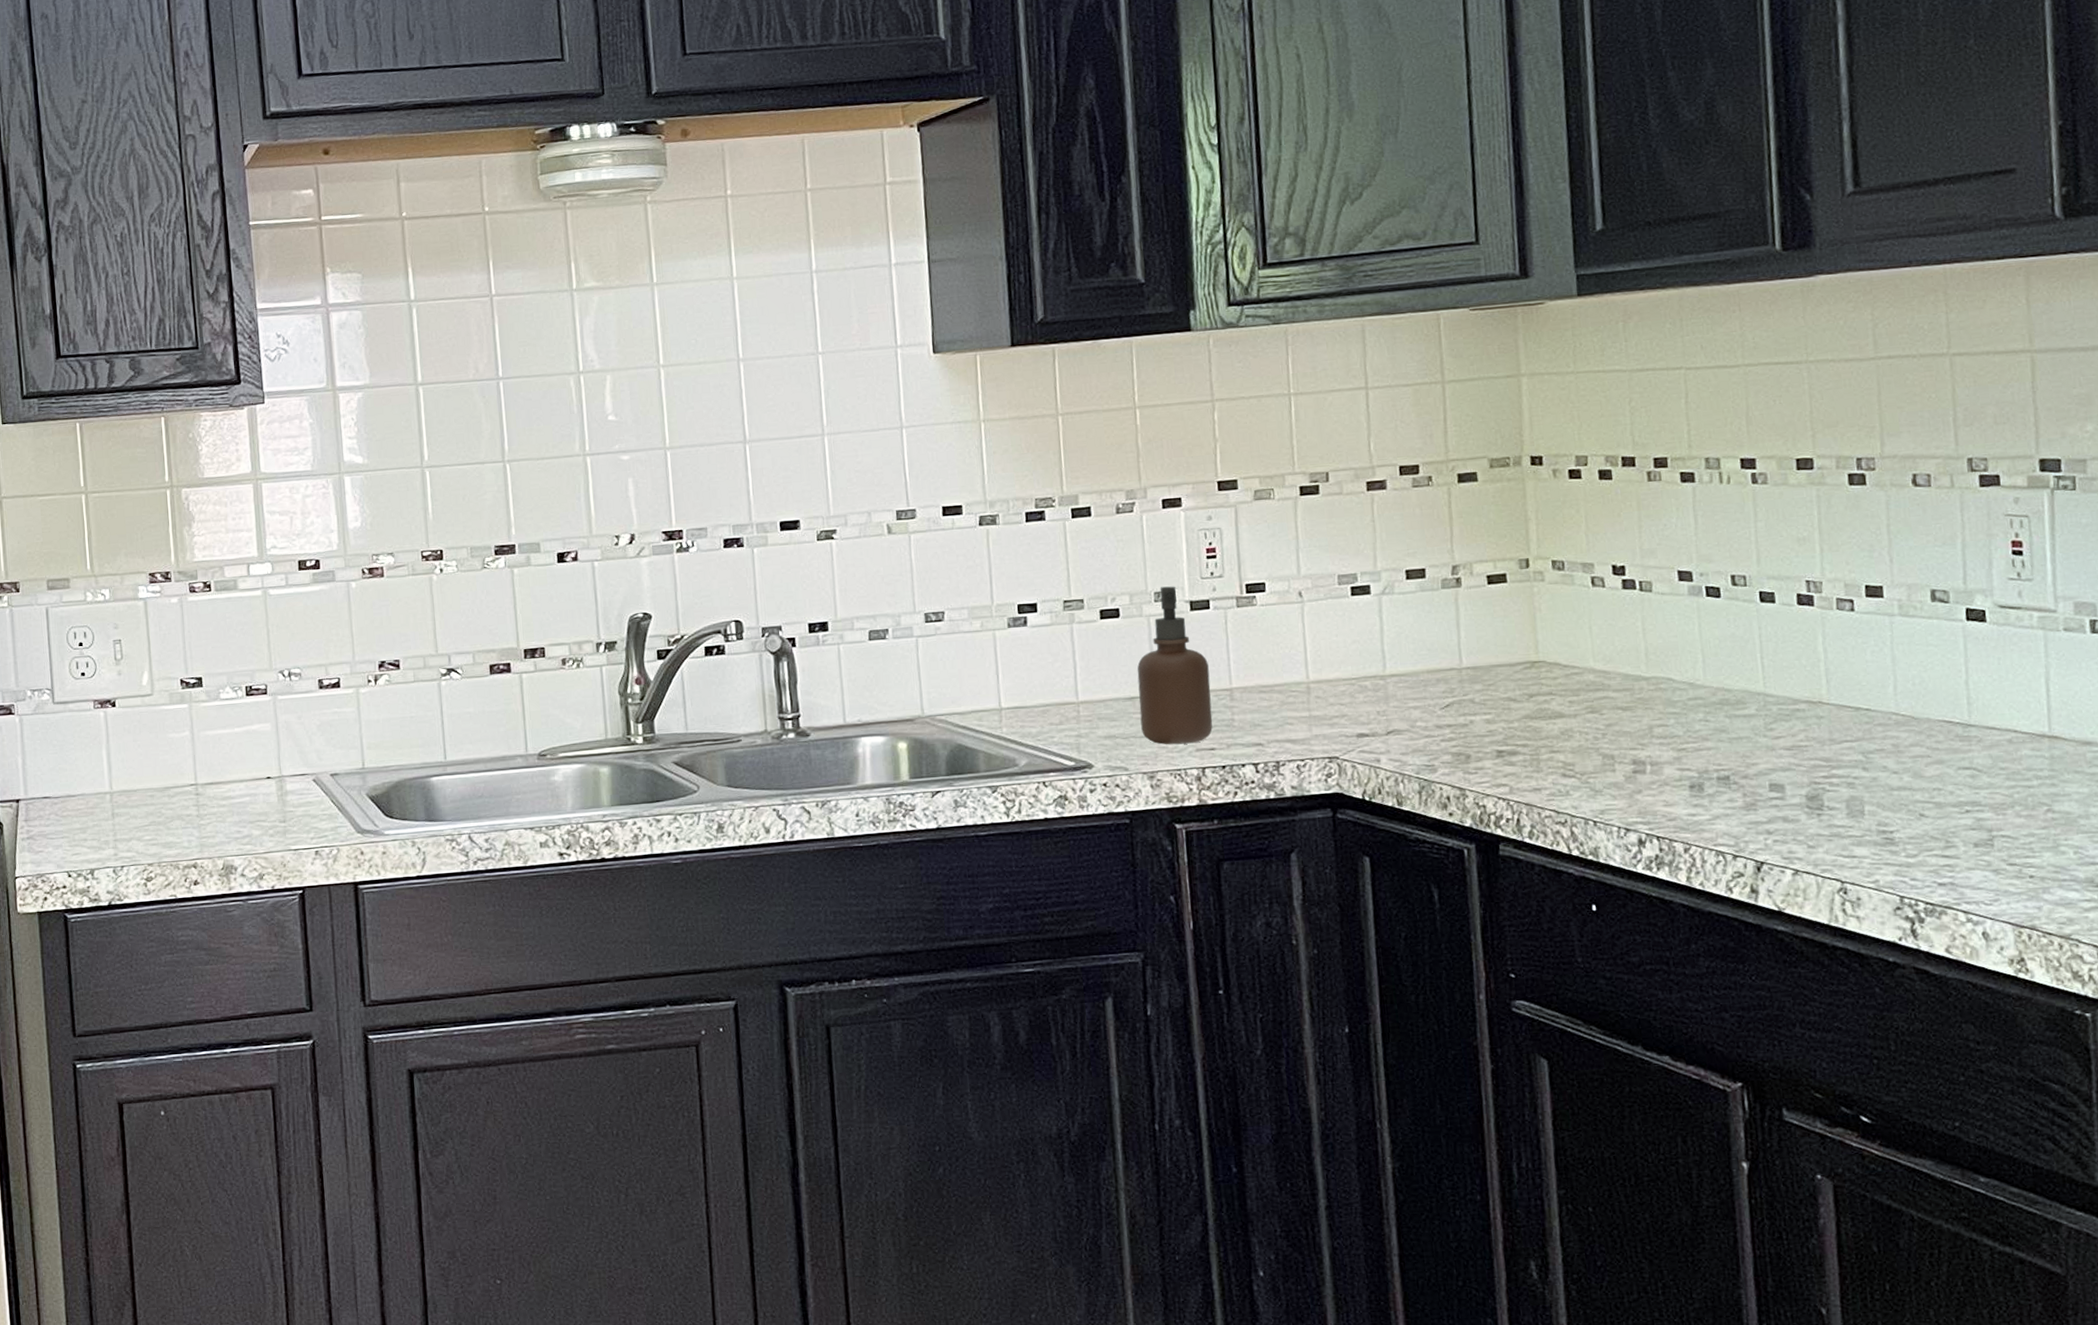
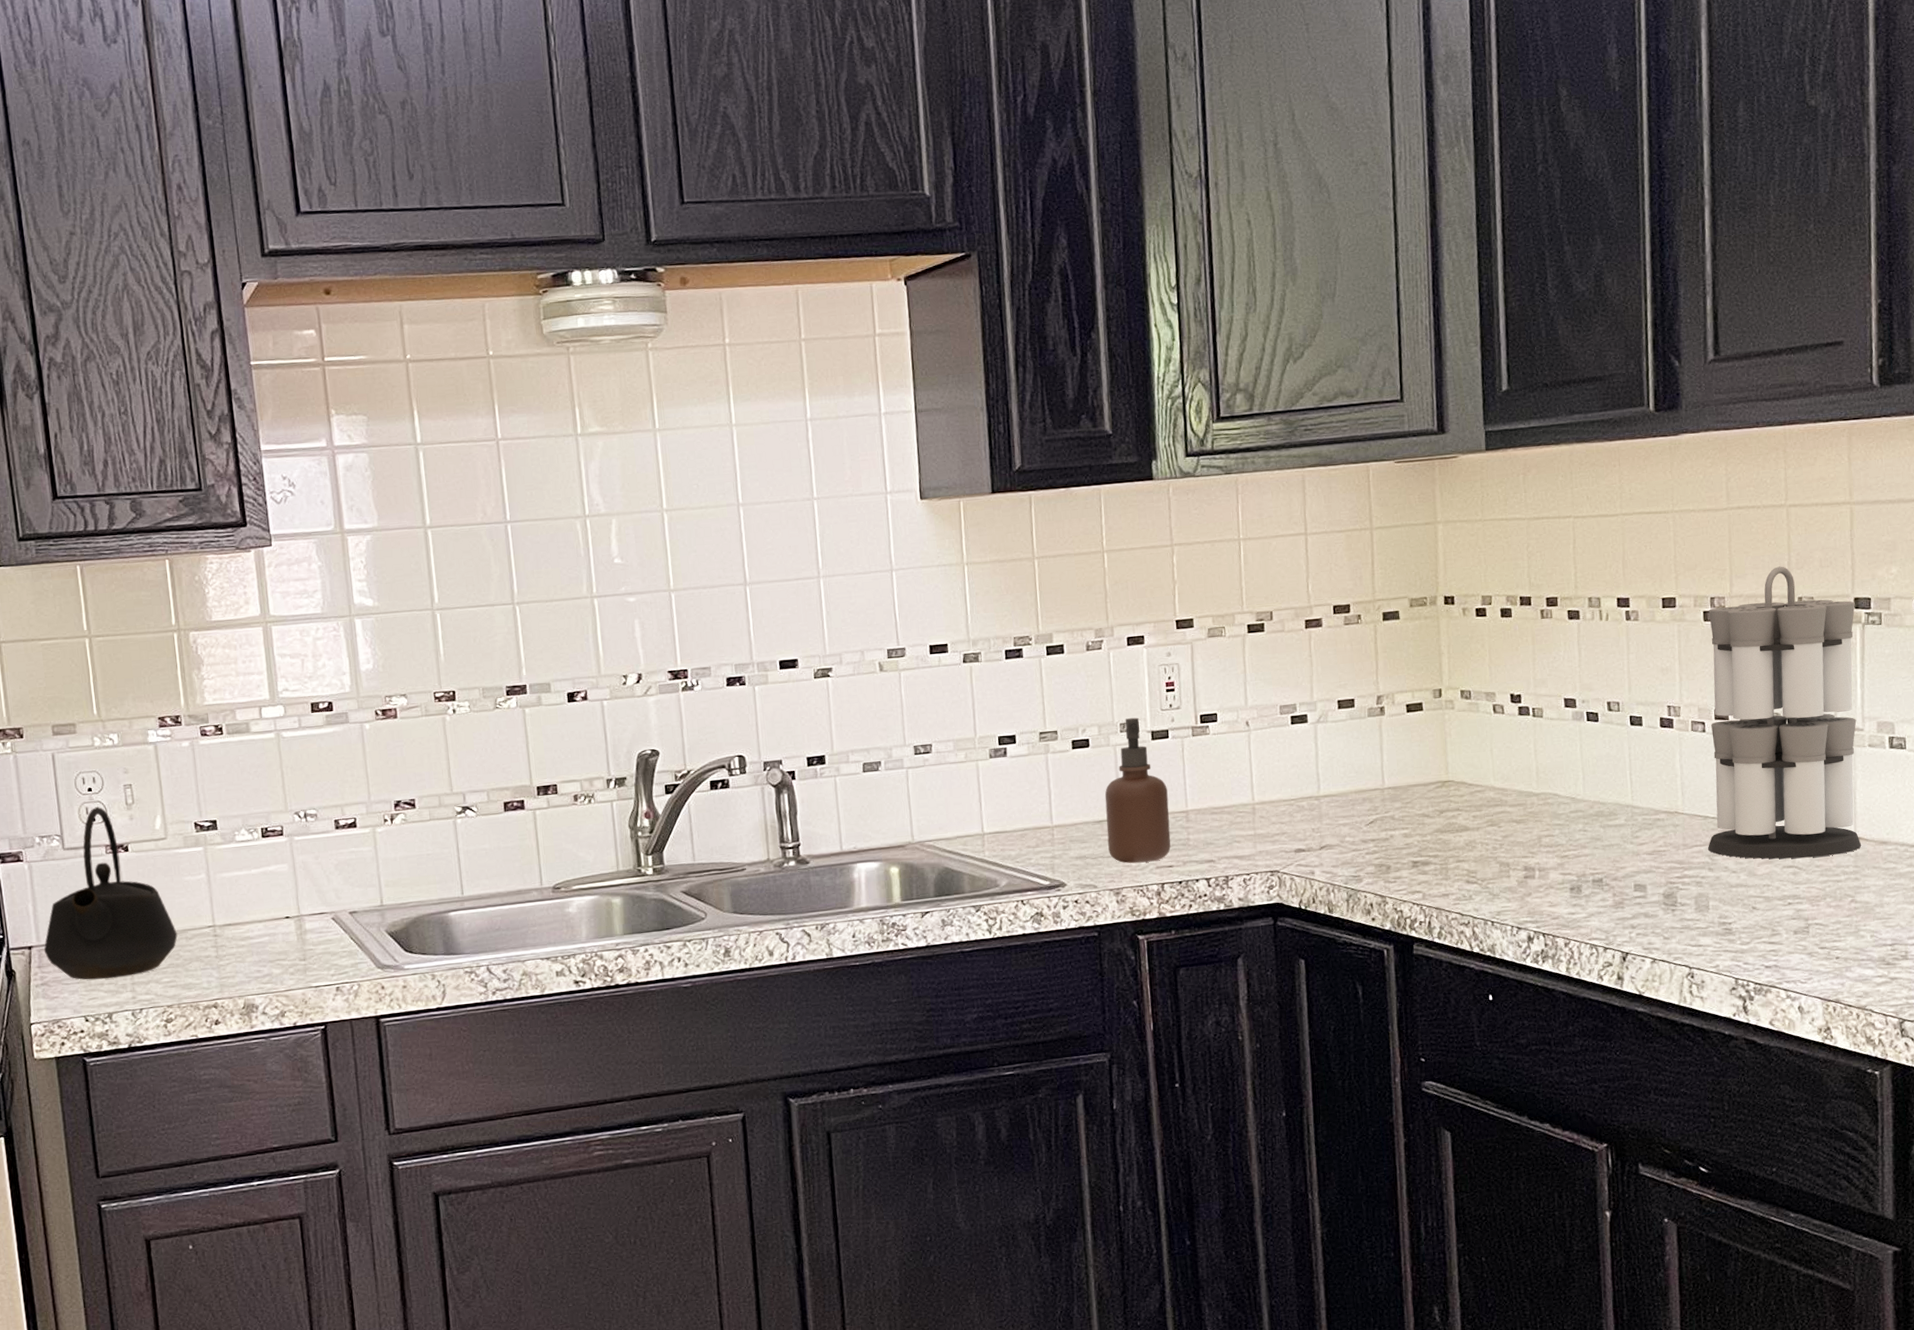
kettle: none [31,662,160,835] -> present [43,807,178,980]
spice rack: none [1854,423,2059,759] -> present [1708,566,1862,859]

